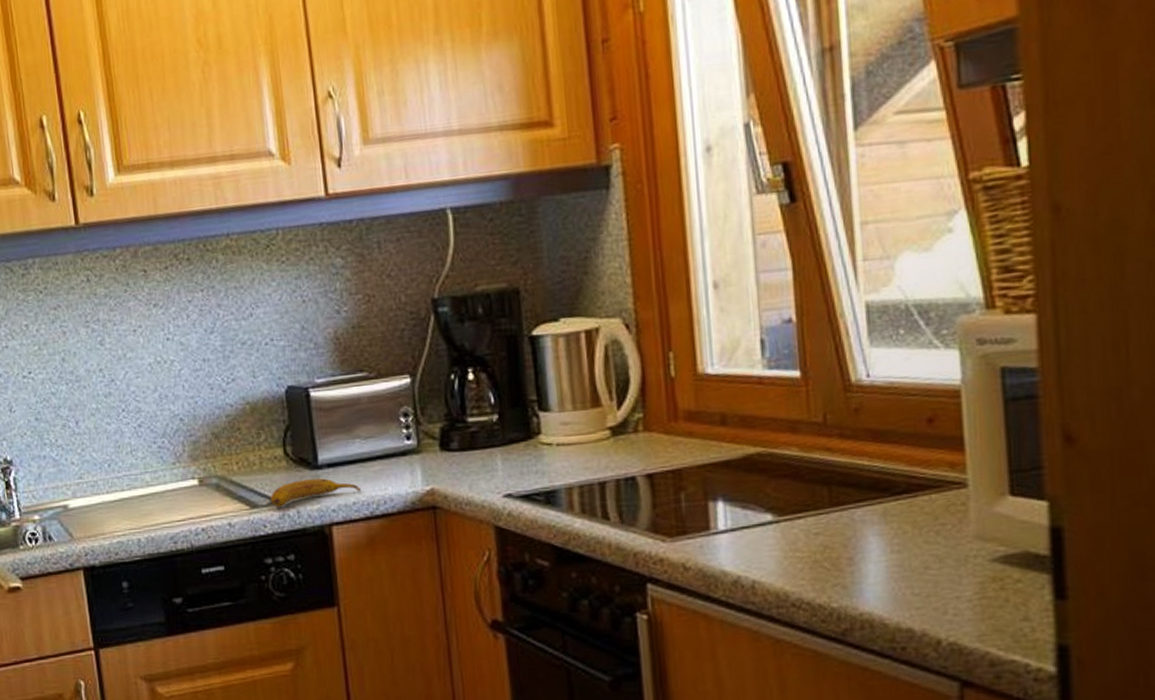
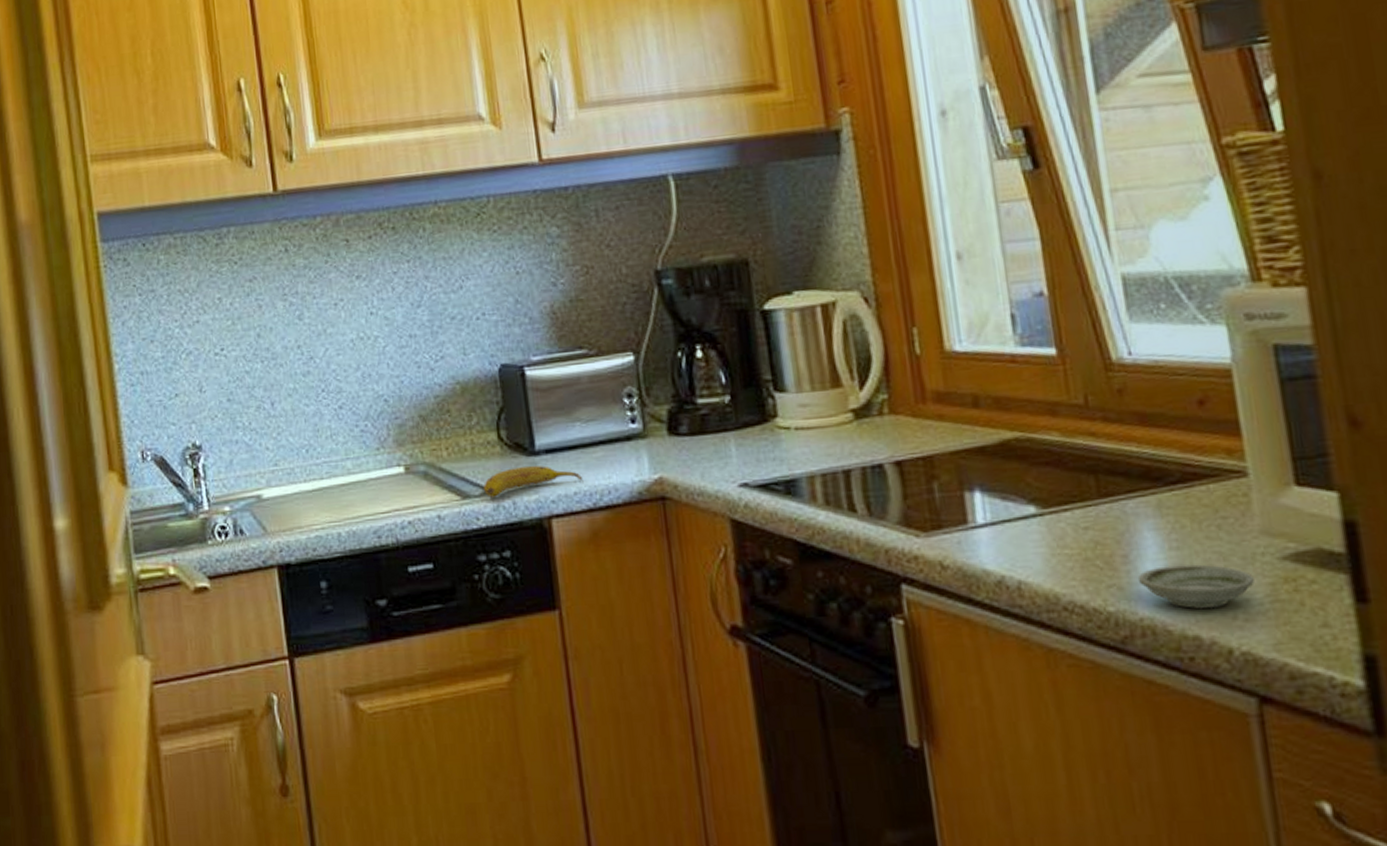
saucer: none [860,565,965,605] -> present [1137,564,1255,608]

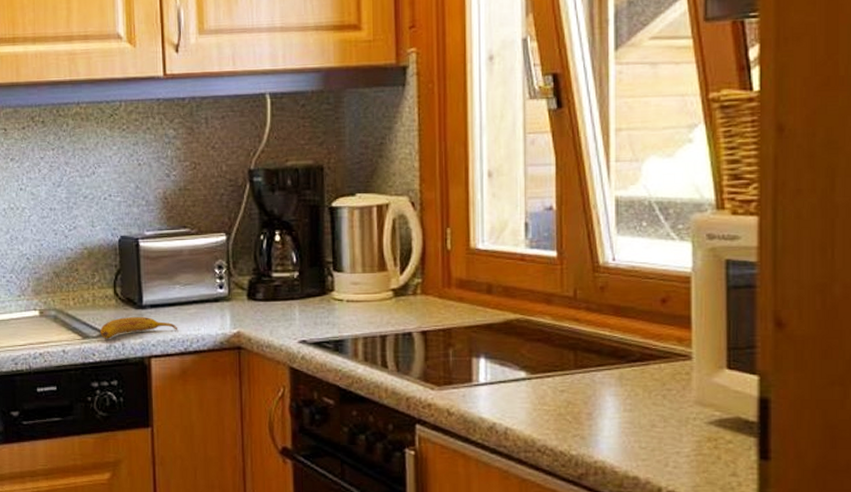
saucer: present [1137,564,1255,608] -> none [597,423,685,456]

